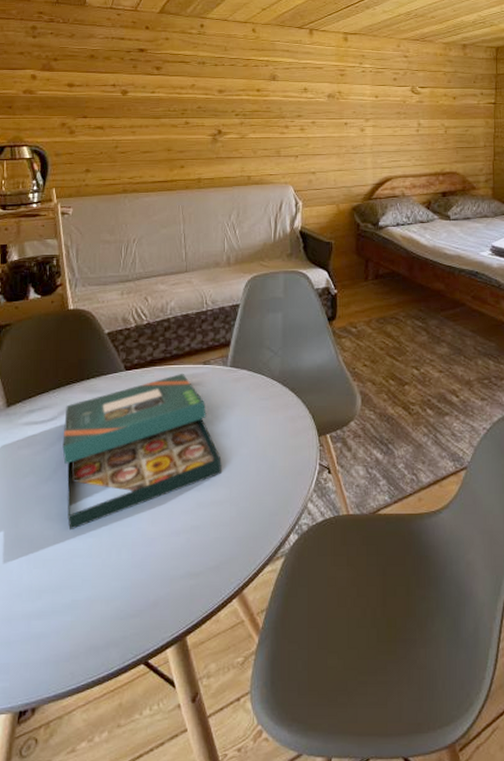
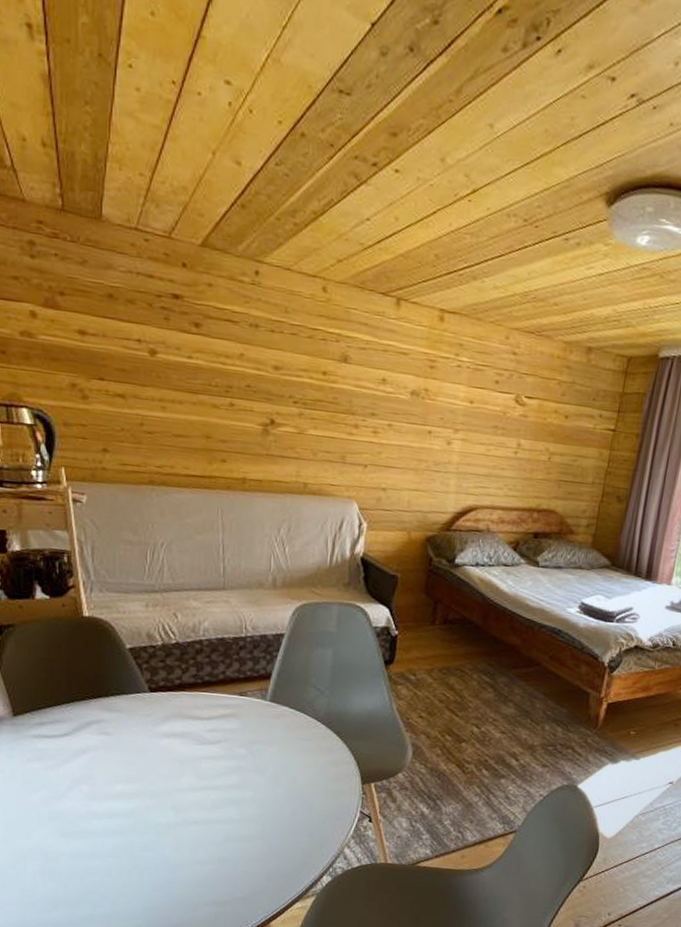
board game: present [62,374,222,531] -> none [78,702,255,849]

